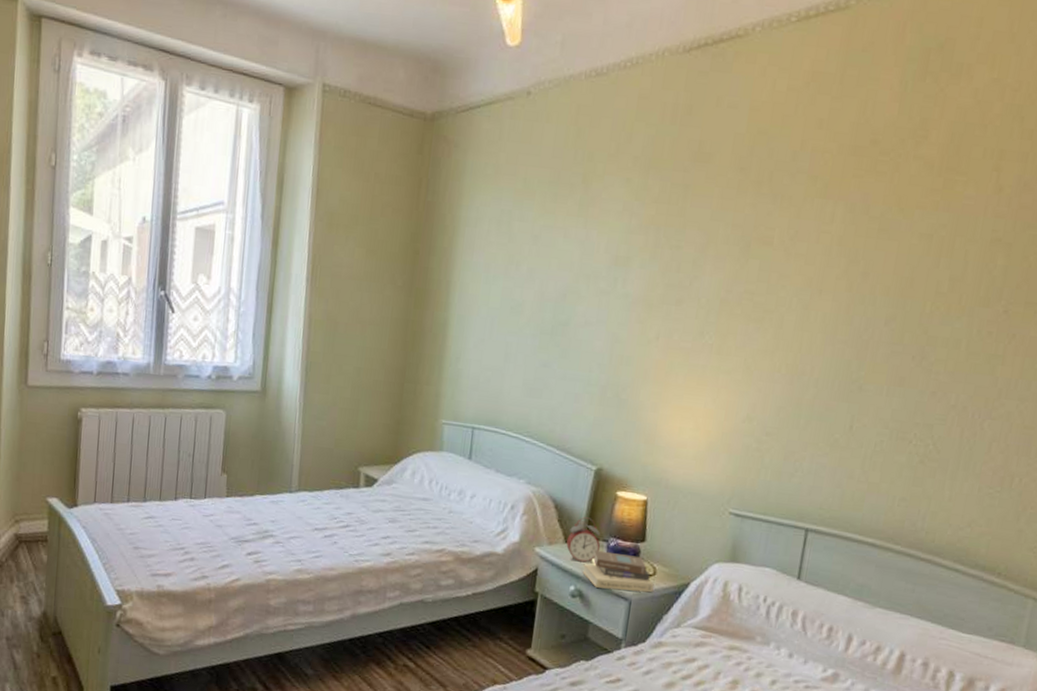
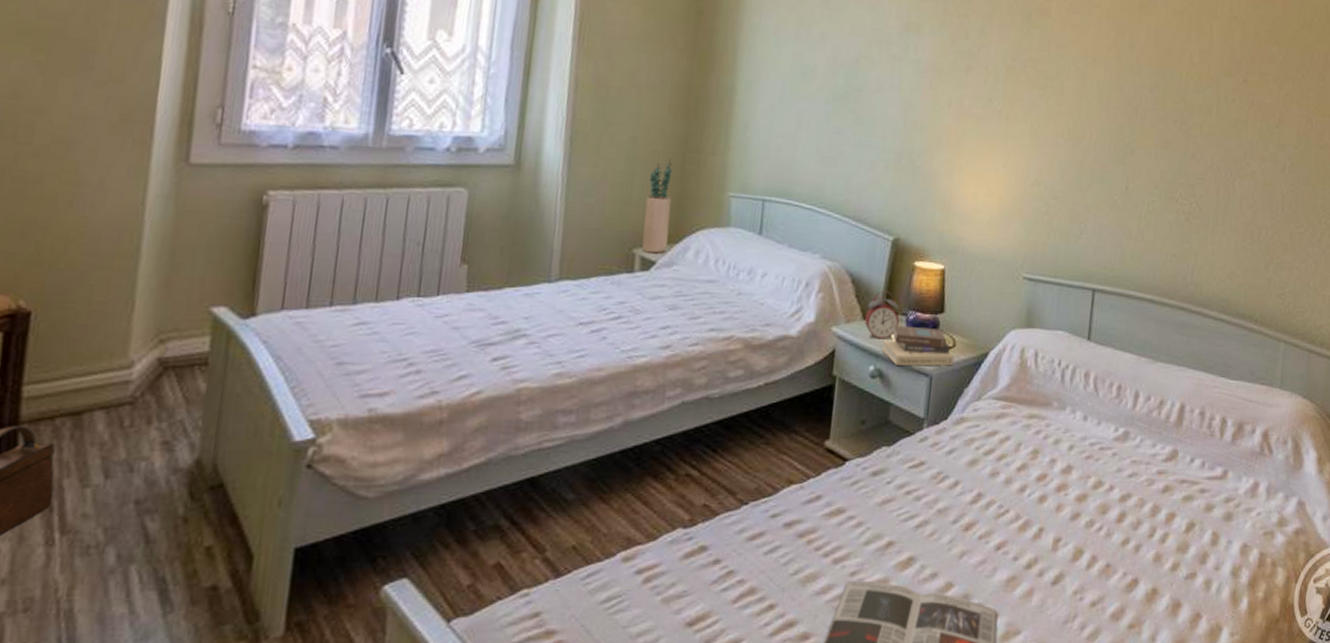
vase: none [366,388,392,473] -> present [642,159,673,254]

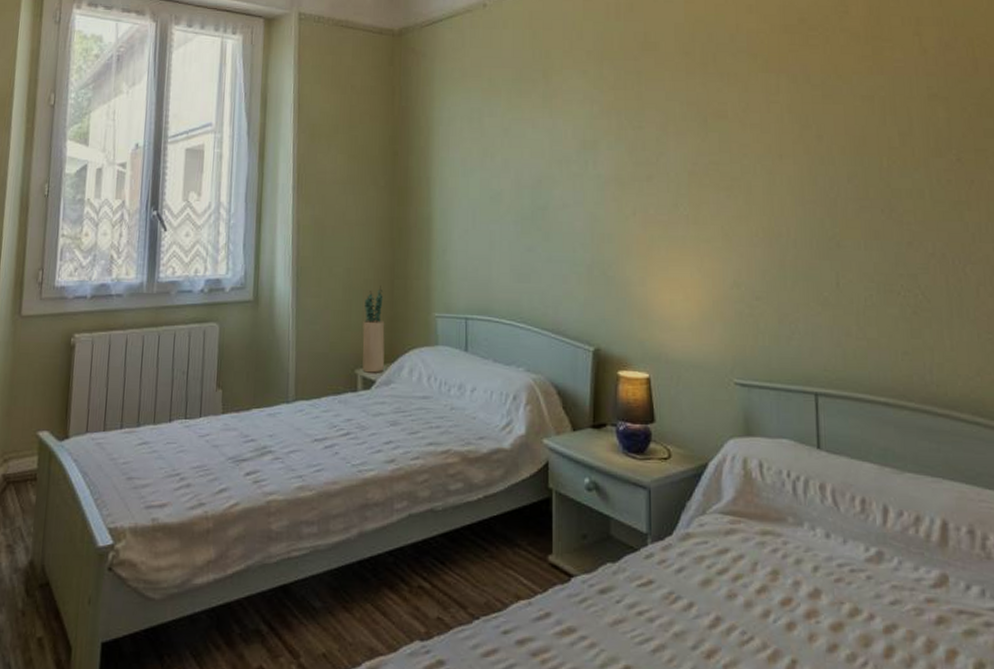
alarm clock: present [864,291,900,340] -> none [575,401,610,451]
books: present [882,325,954,367] -> none [595,436,671,479]

